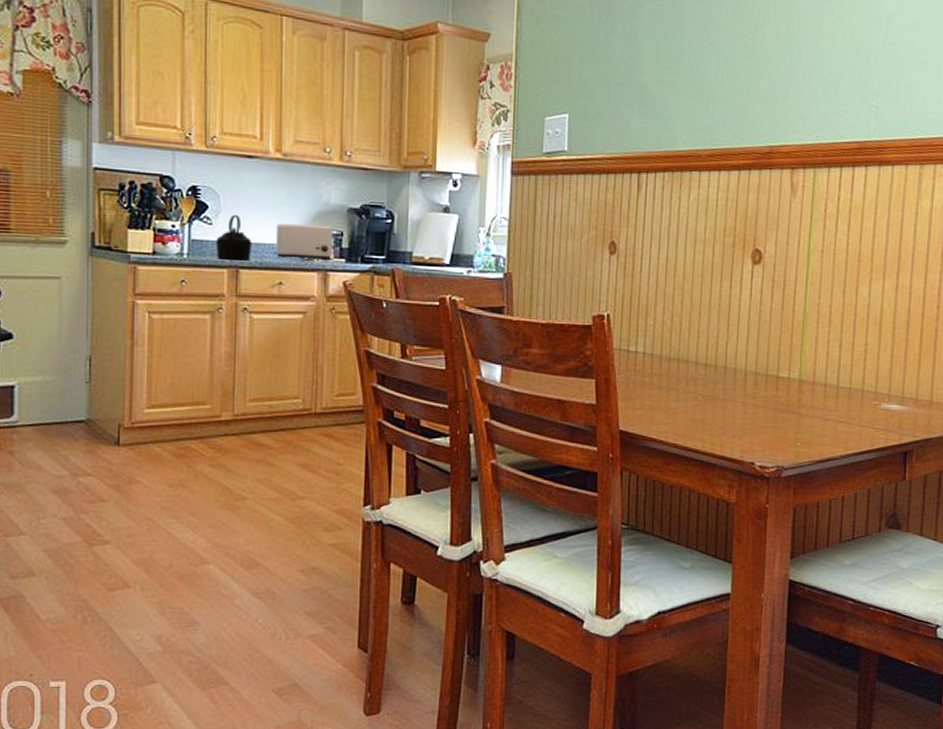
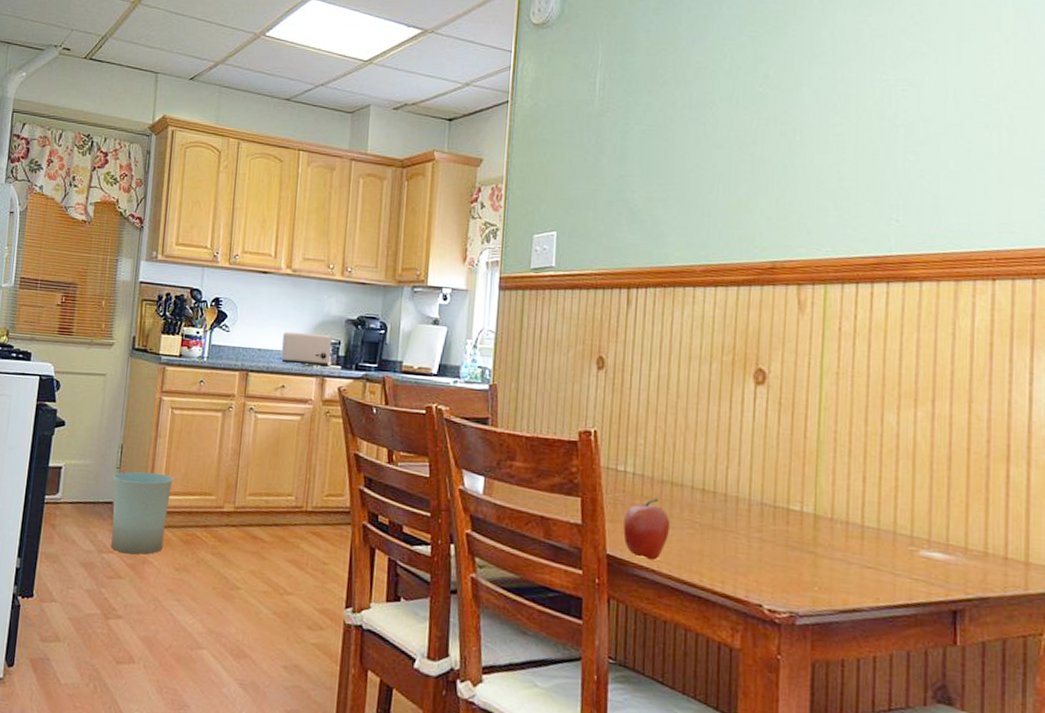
waste bin: none [81,385,160,475] -> present [110,471,175,555]
kettle: present [216,214,253,262] -> none [231,323,262,366]
fruit: none [634,375,677,432] -> present [623,498,671,561]

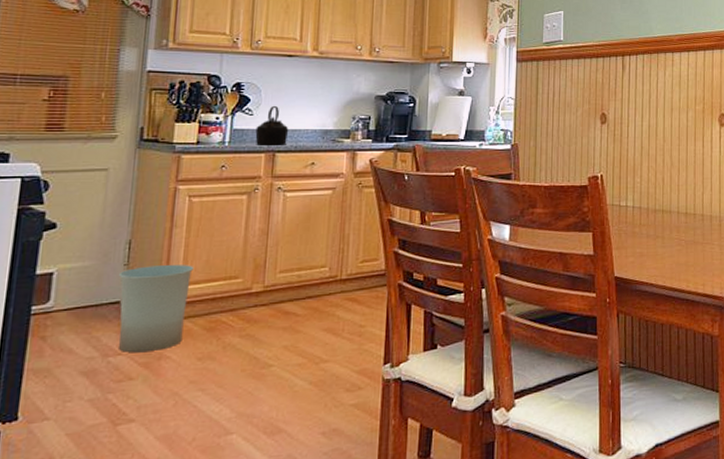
kettle: none [231,323,262,366] -> present [255,105,289,147]
toaster: present [280,331,333,367] -> none [309,111,364,141]
fruit: present [623,498,671,561] -> none [627,225,663,276]

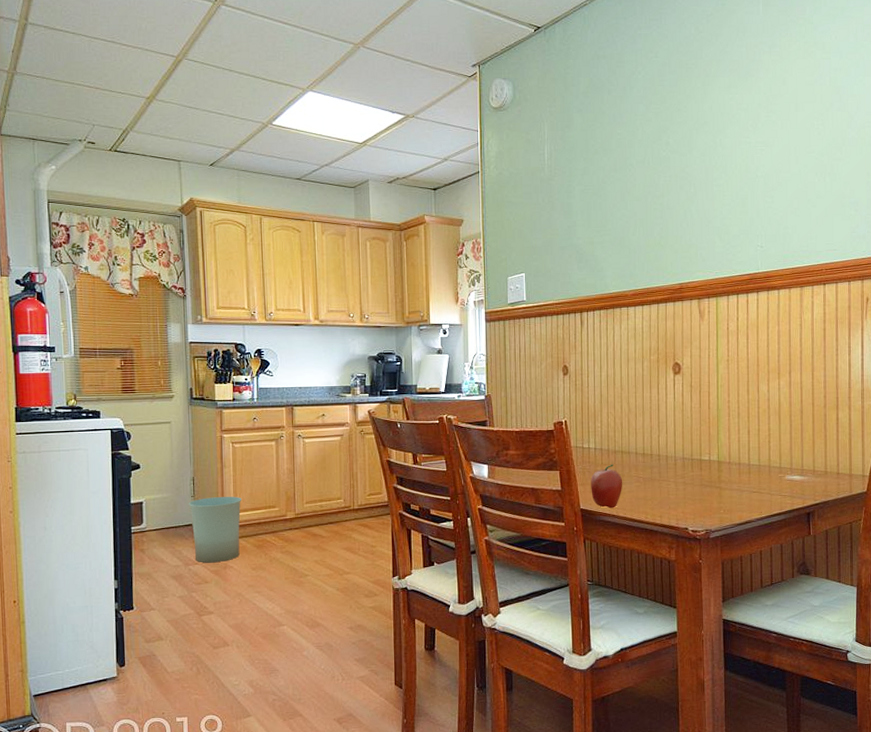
kettle: present [255,105,289,147] -> none [276,367,302,402]
fruit: none [627,225,663,276] -> present [591,464,623,508]

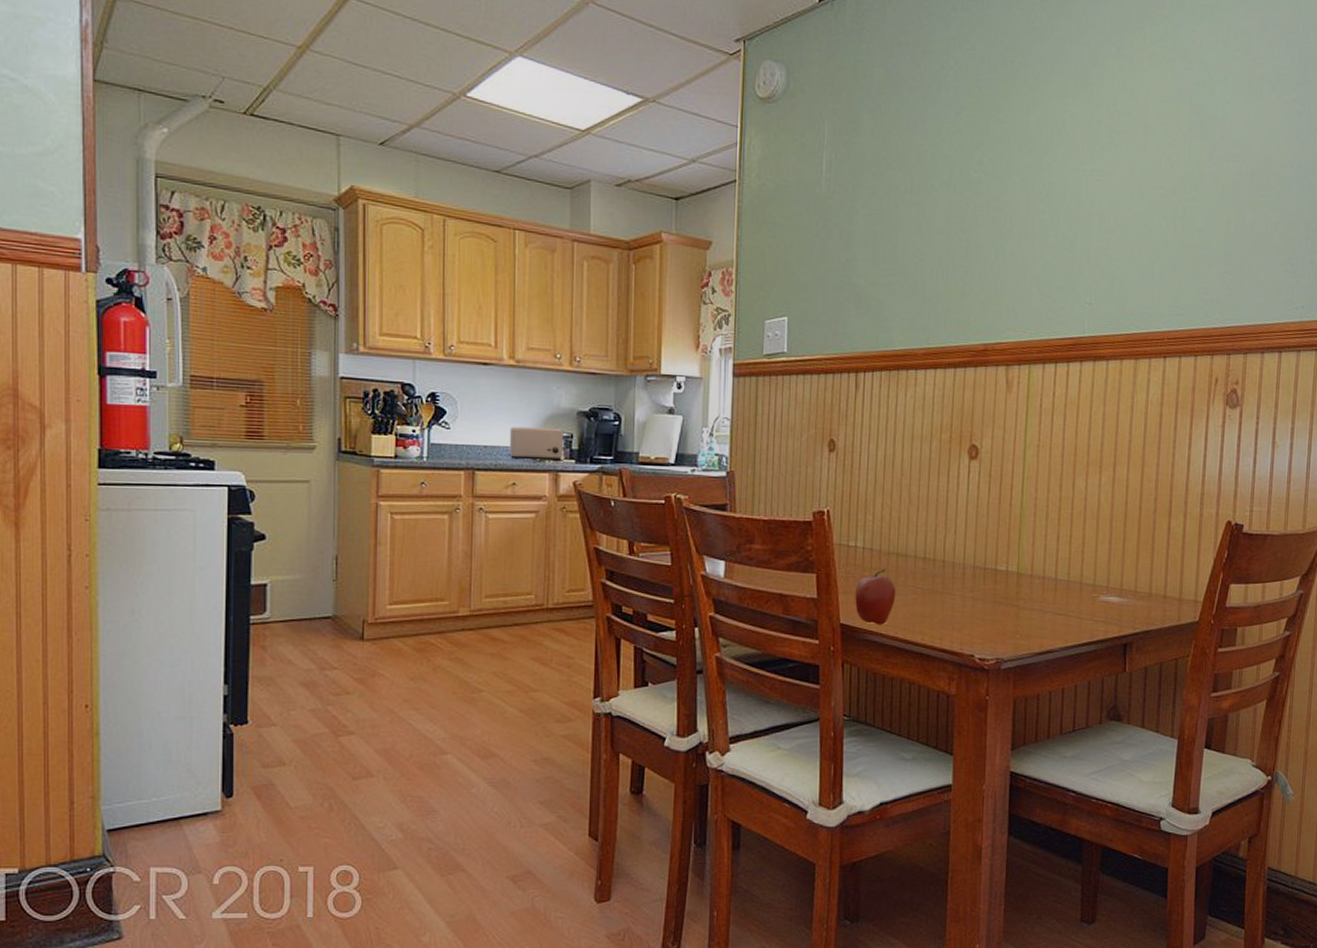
waste bin: present [188,497,242,563] -> none [328,583,401,669]
toaster: none [317,370,360,396] -> present [509,426,565,461]

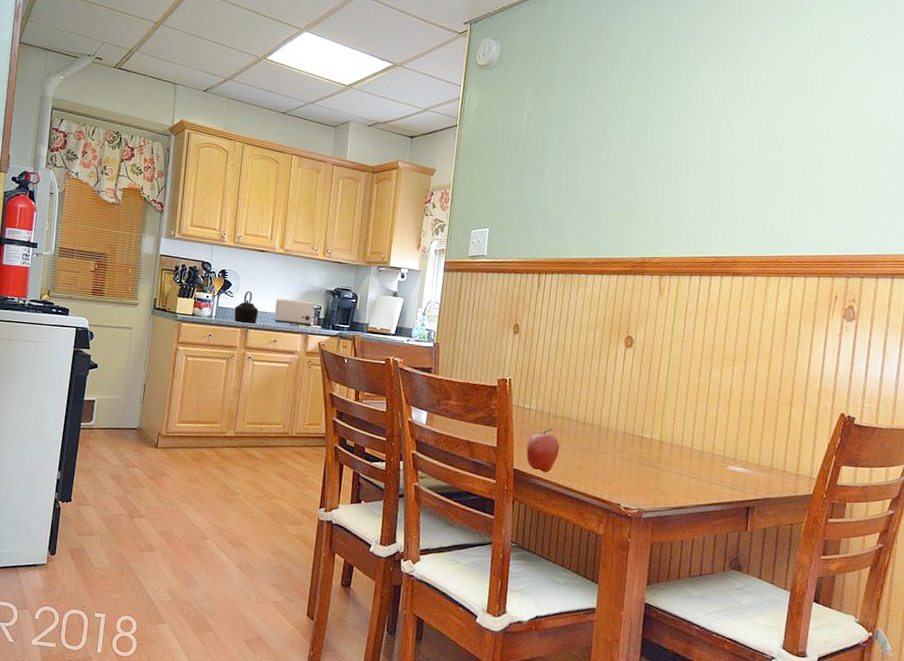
kettle: none [453,418,488,464] -> present [234,290,259,324]

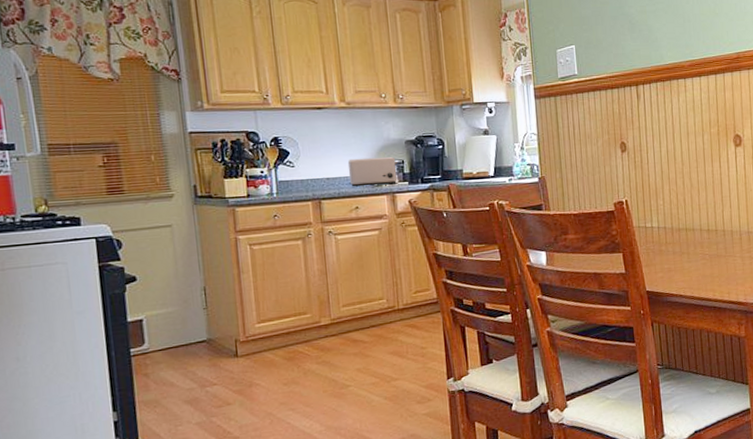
kettle: present [234,290,259,324] -> none [299,156,330,195]
fruit: present [526,428,560,473] -> none [655,242,689,289]

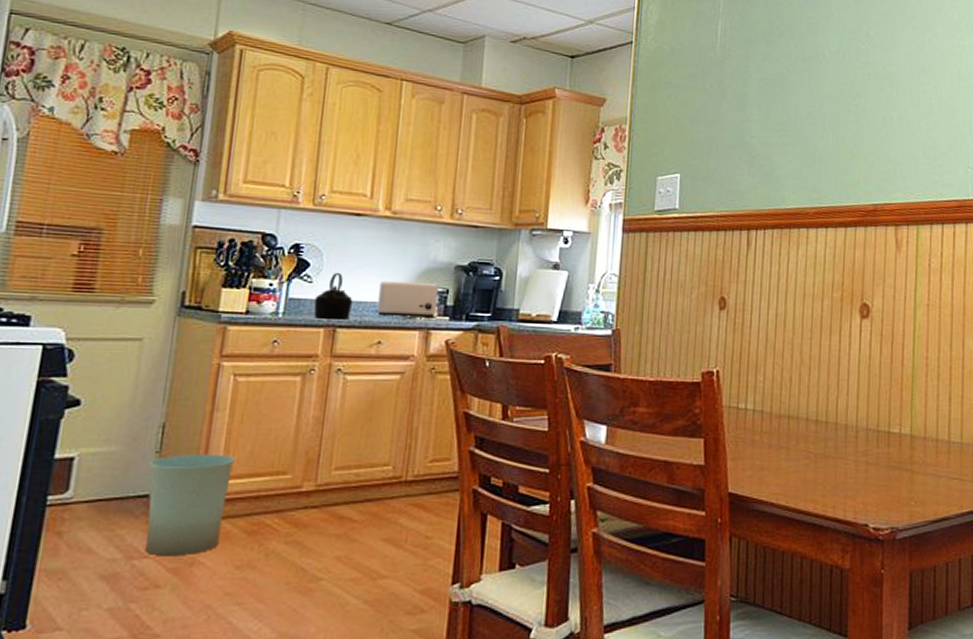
waste bin: none [200,305,267,383] -> present [145,455,237,557]
kettle: none [299,156,330,195] -> present [313,272,353,321]

